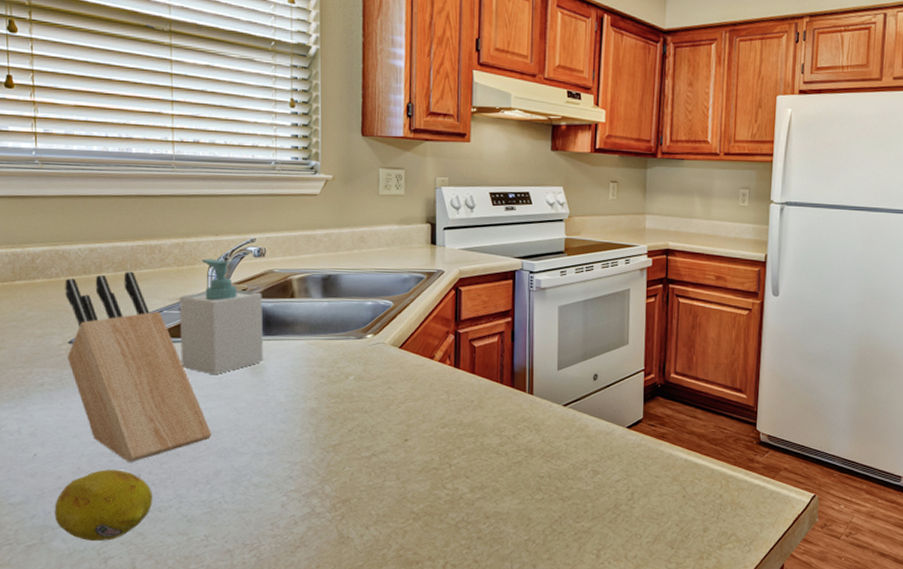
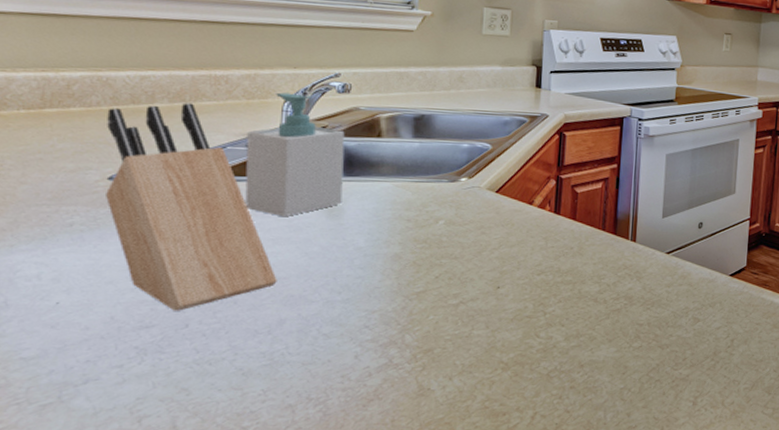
fruit: present [54,469,153,541] -> none [78,319,202,398]

